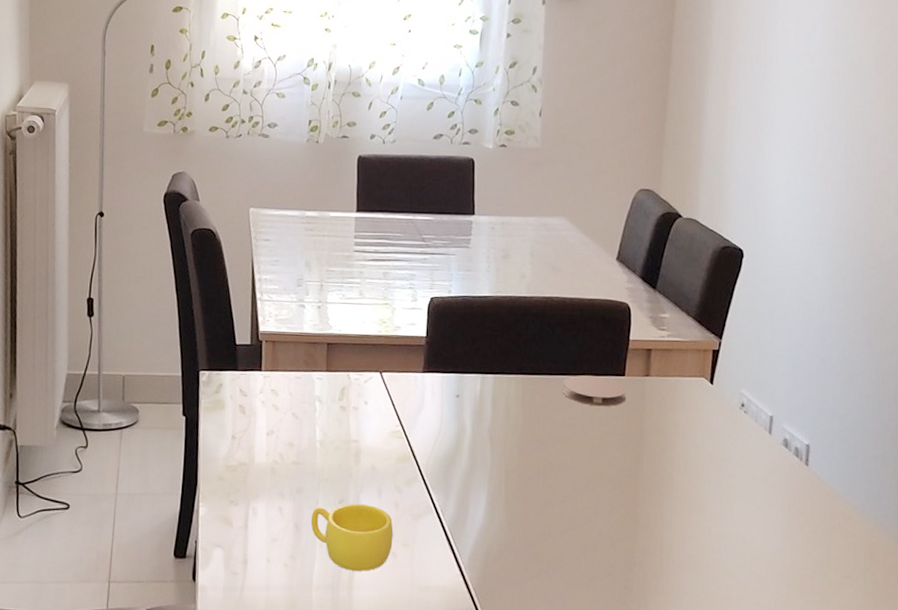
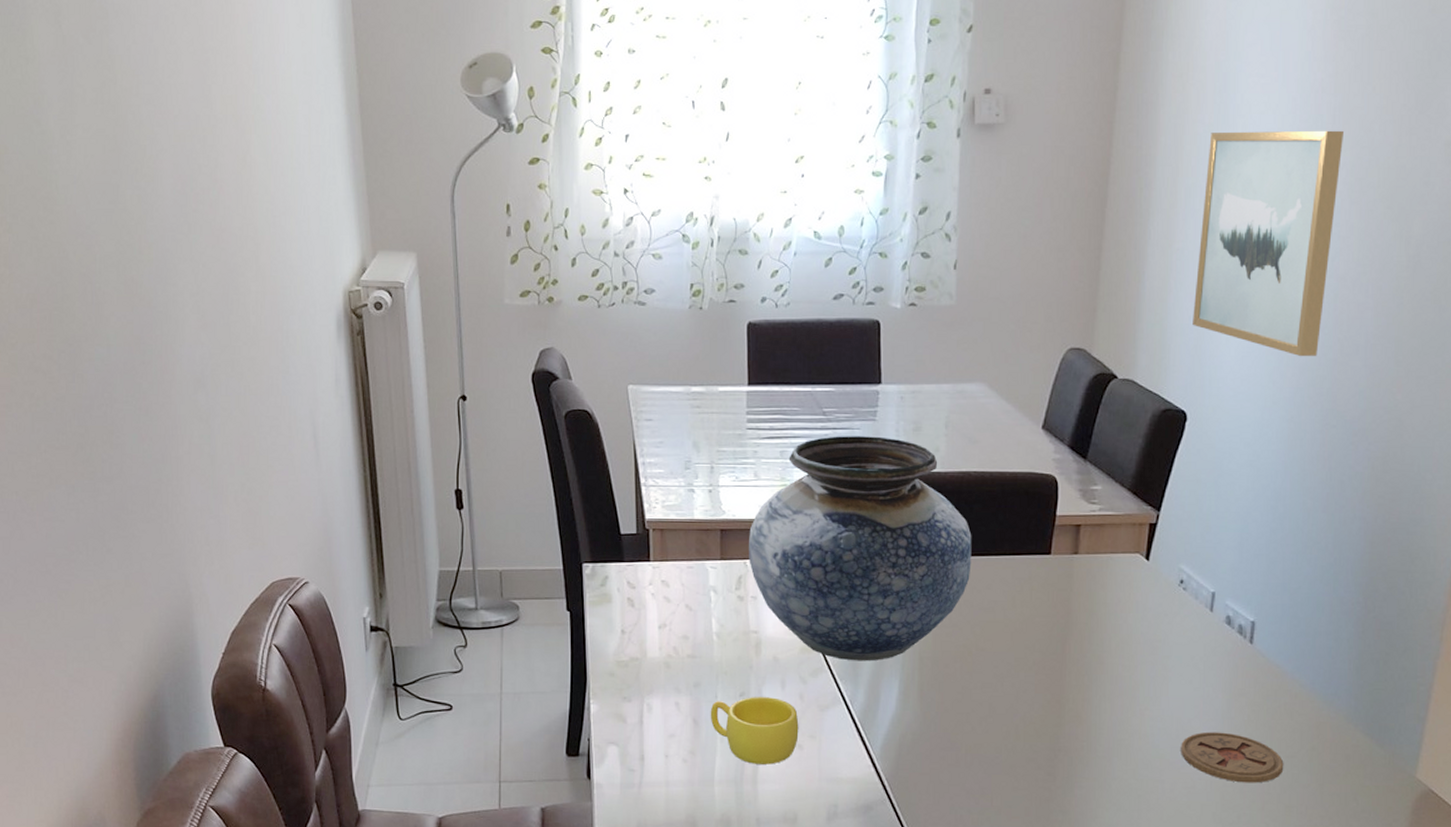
vase: none [352,260,554,473] -> present [749,436,972,661]
coaster: present [563,375,626,407] -> none [982,555,1052,588]
wall art: none [746,9,869,205] -> present [1192,130,1343,357]
coaster: none [746,550,841,602] -> present [1181,731,1284,783]

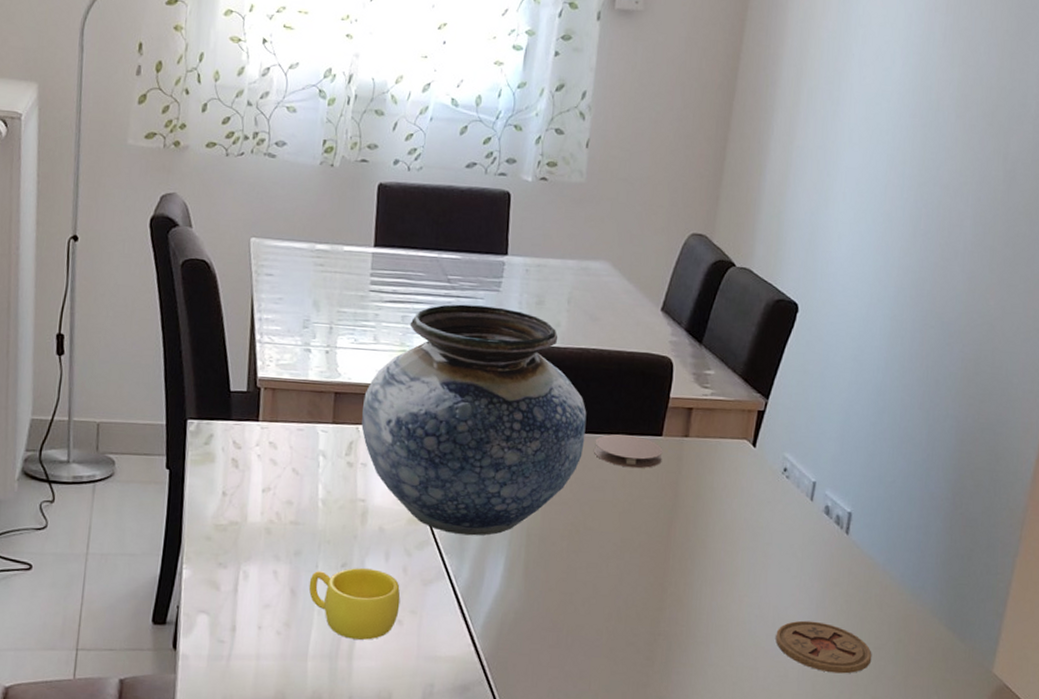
coaster: none [982,555,1052,588] -> present [594,434,663,469]
wall art: present [1192,130,1343,357] -> none [808,39,953,259]

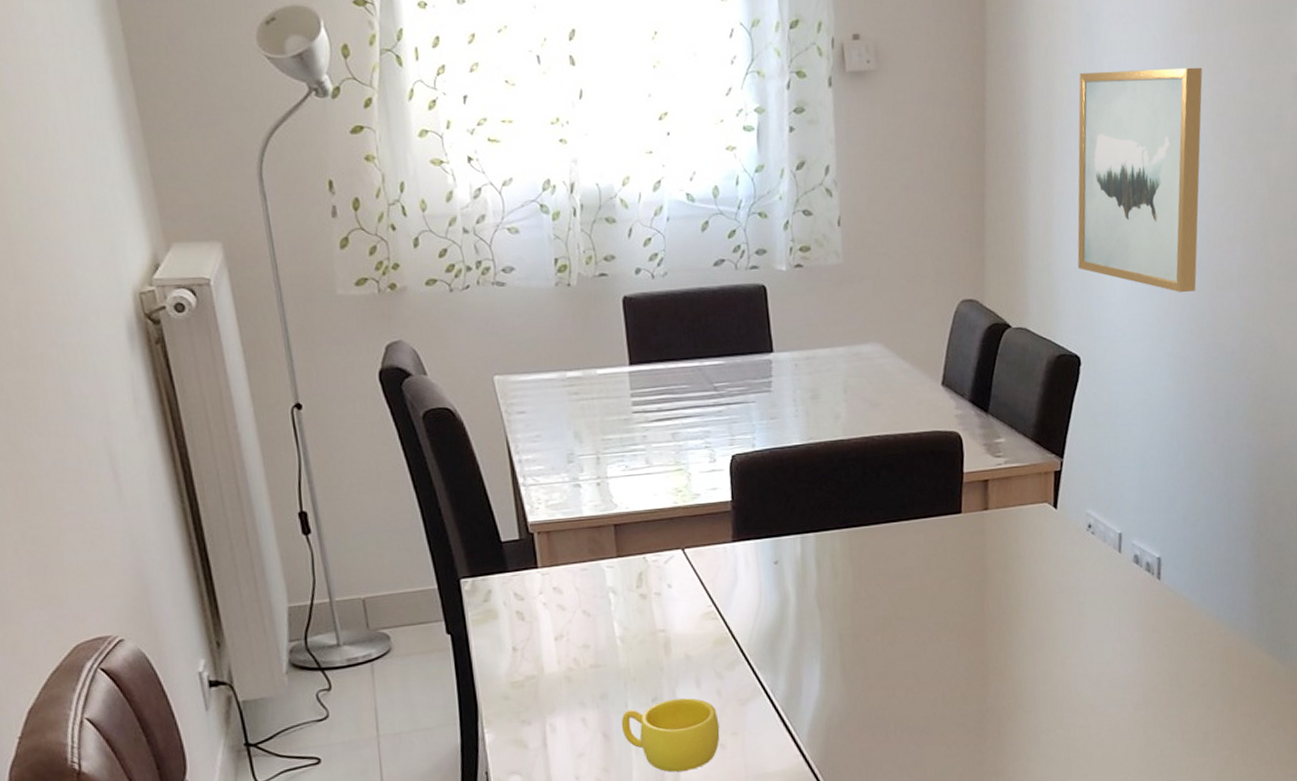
vase: present [361,304,587,536] -> none [646,408,884,648]
coaster: present [594,434,663,469] -> none [894,517,965,551]
coaster: present [775,620,872,674] -> none [1102,670,1199,717]
wall art: none [808,39,953,259] -> present [1077,67,1203,293]

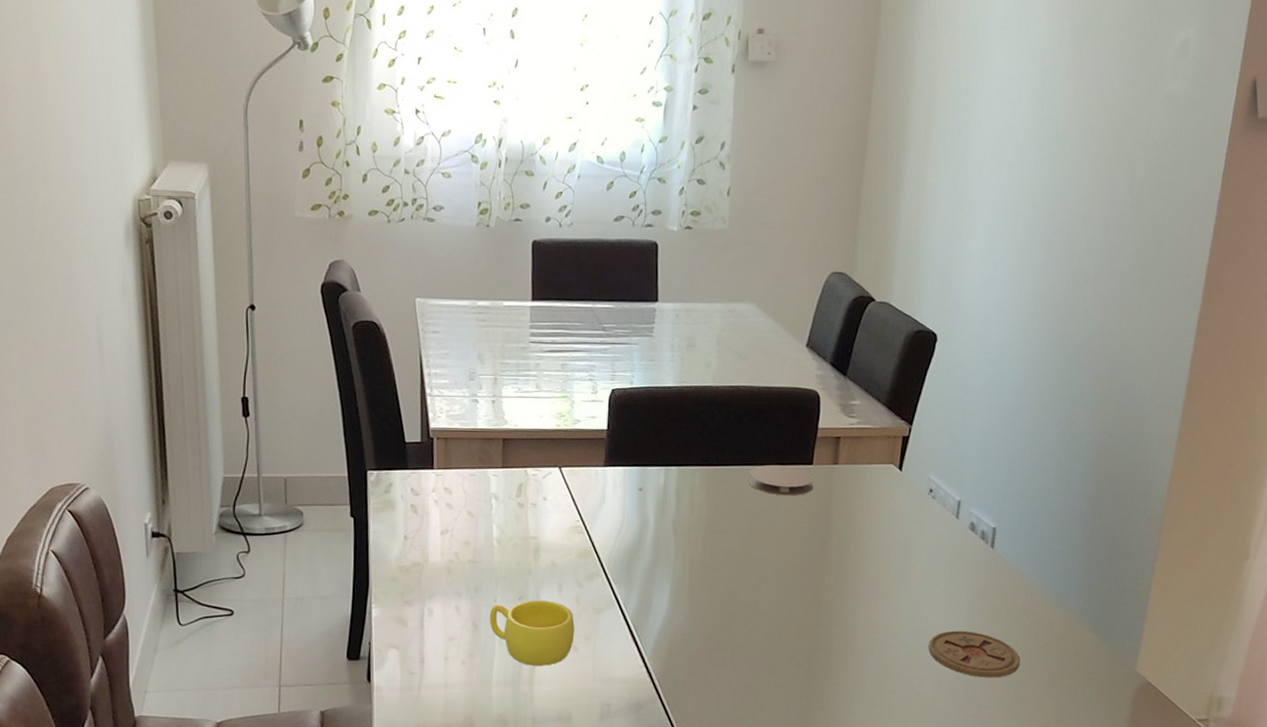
coaster: none [894,517,965,551] -> present [749,465,814,496]
wall art: present [1077,67,1203,293] -> none [943,77,1077,285]
coaster: none [1102,670,1199,717] -> present [928,630,1021,678]

